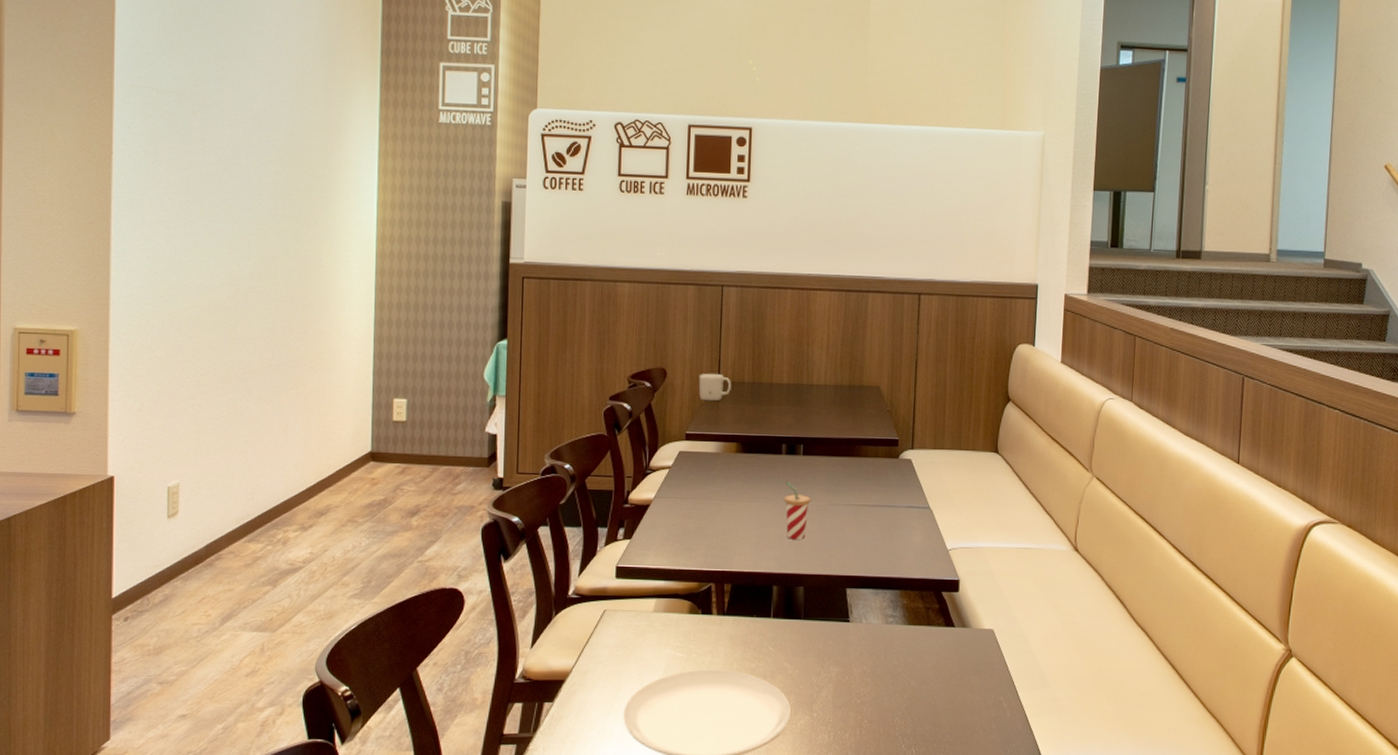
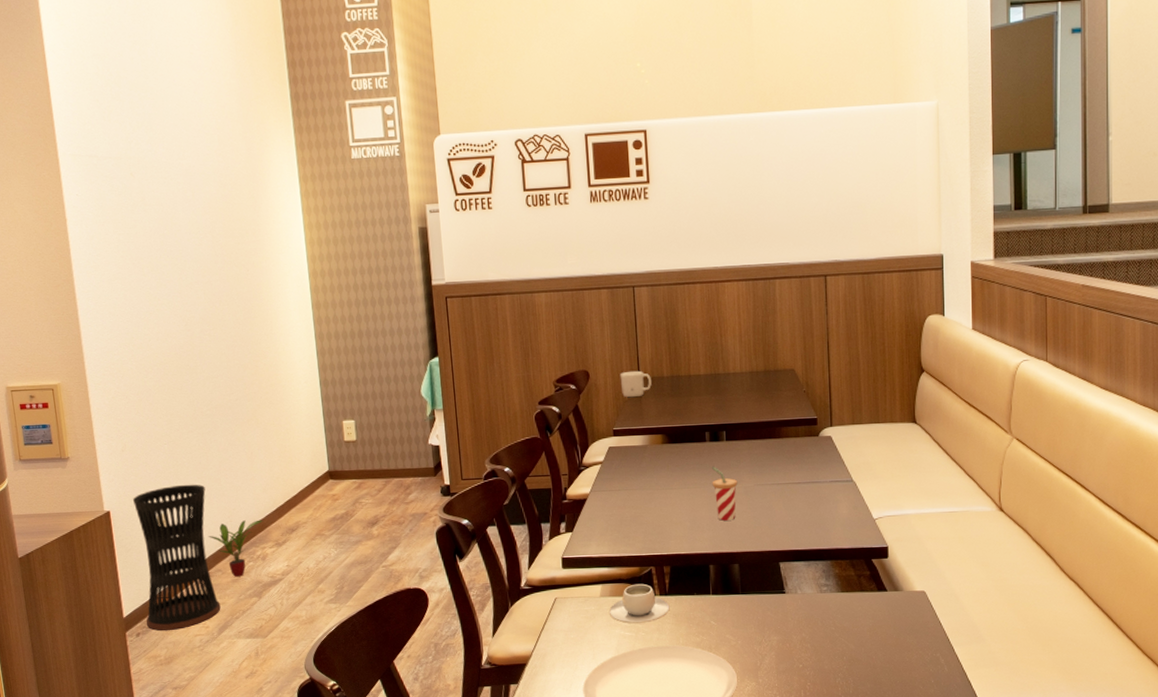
umbrella stand: none [139,453,228,617] -> present [133,484,221,631]
potted plant: none [223,499,290,561] -> present [207,520,264,577]
teacup: none [660,600,727,644] -> present [608,583,670,624]

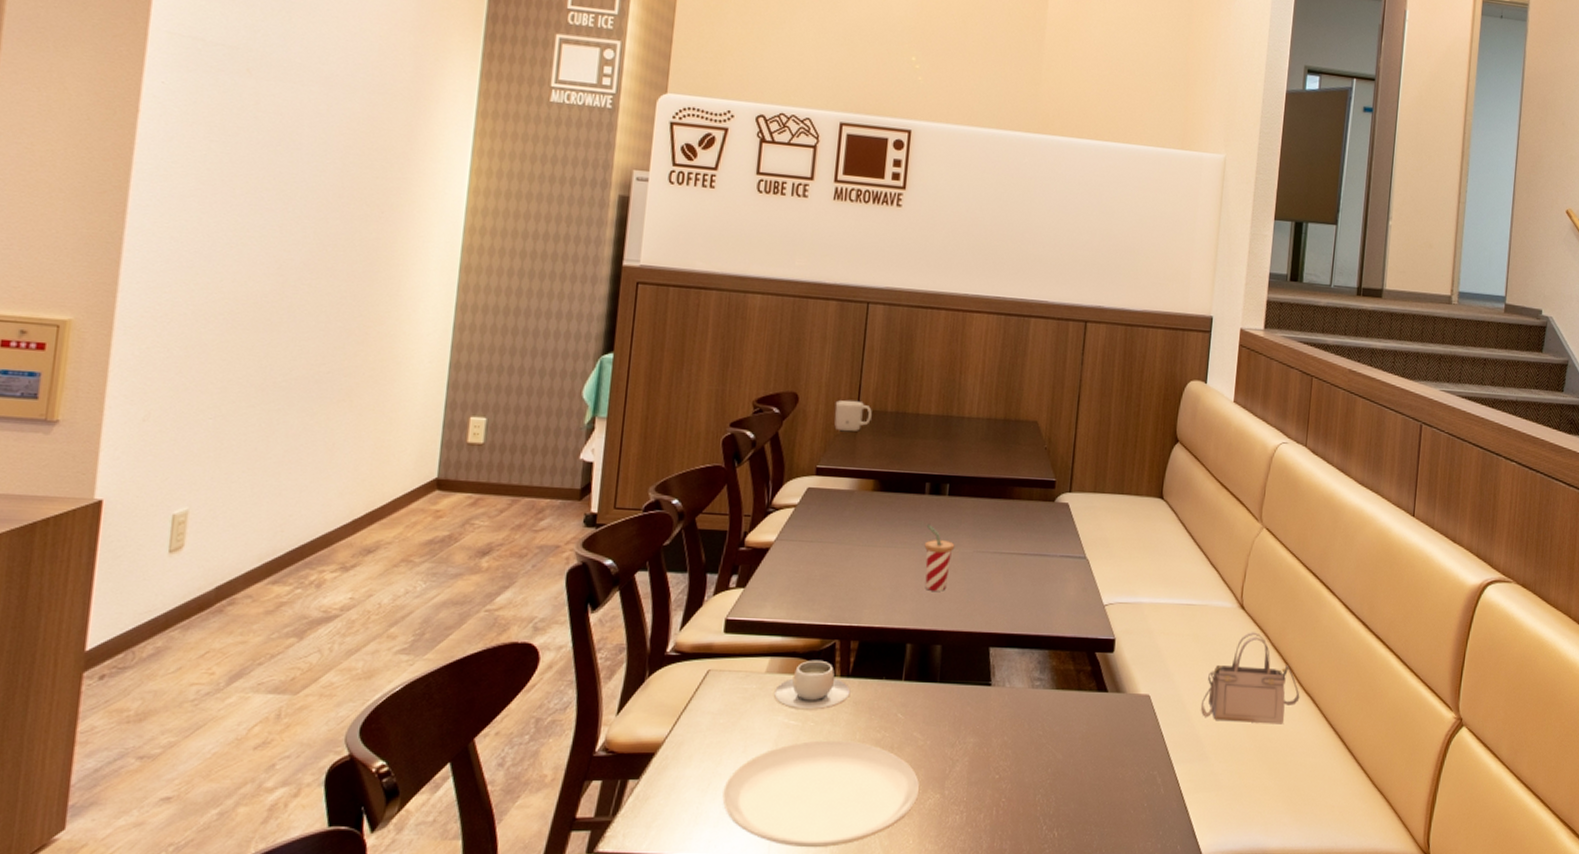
umbrella stand: present [133,484,221,631] -> none [120,475,255,675]
potted plant: present [207,520,264,577] -> none [243,532,330,607]
handbag: none [973,530,1065,608] -> present [1201,632,1300,725]

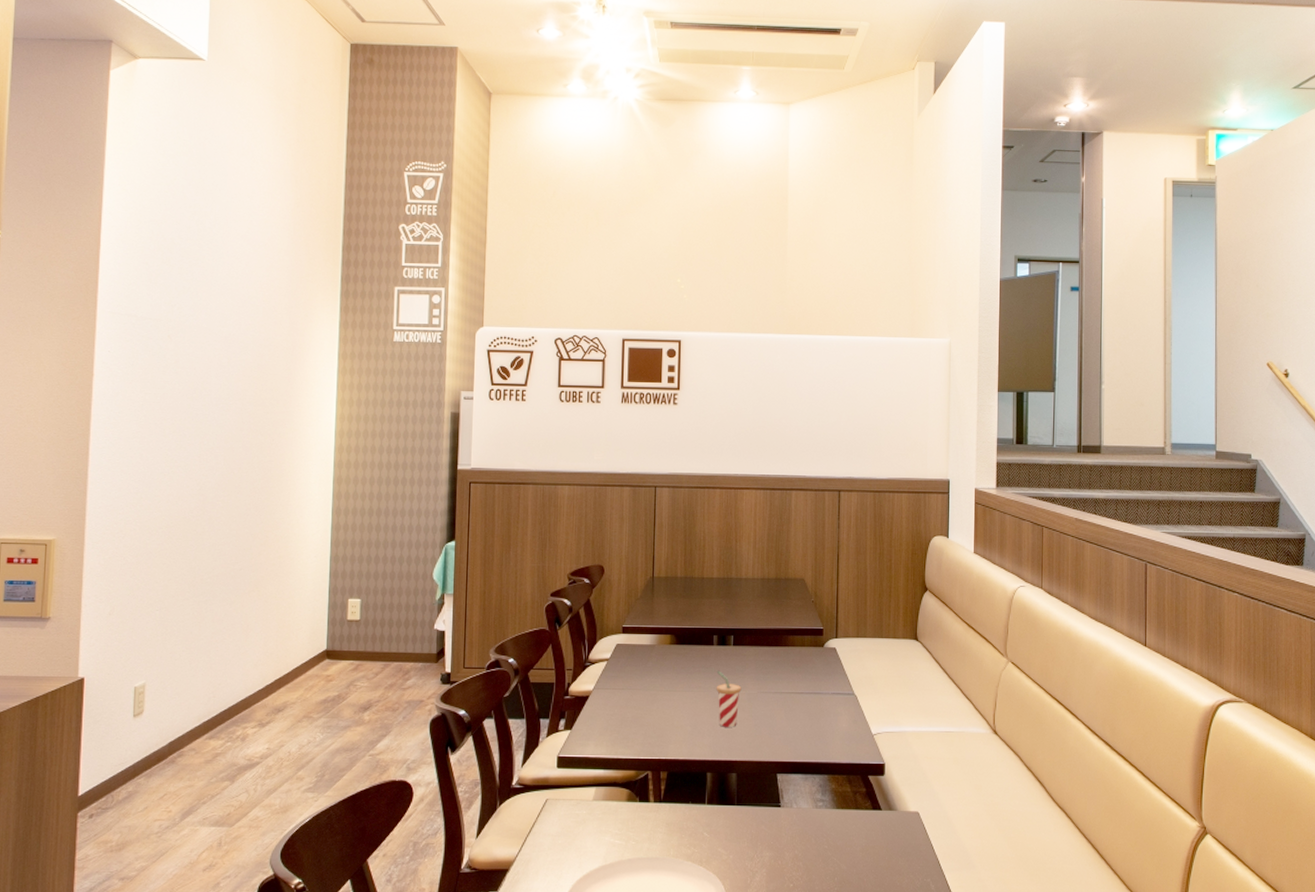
teacup: present [773,660,851,710] -> none [600,788,663,831]
mug: present [834,400,872,432] -> none [634,569,665,596]
handbag: present [1201,632,1300,725] -> none [965,754,1054,836]

